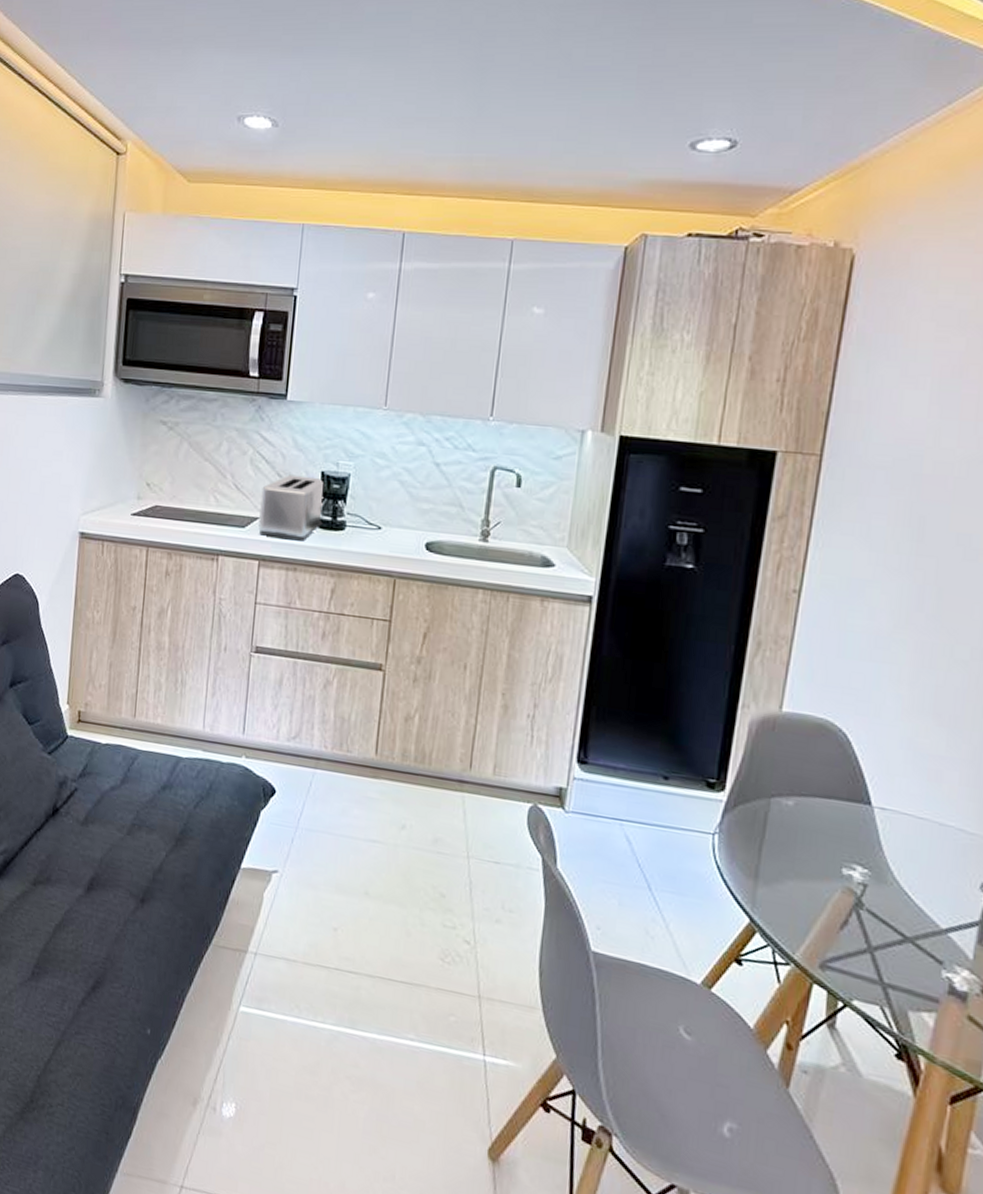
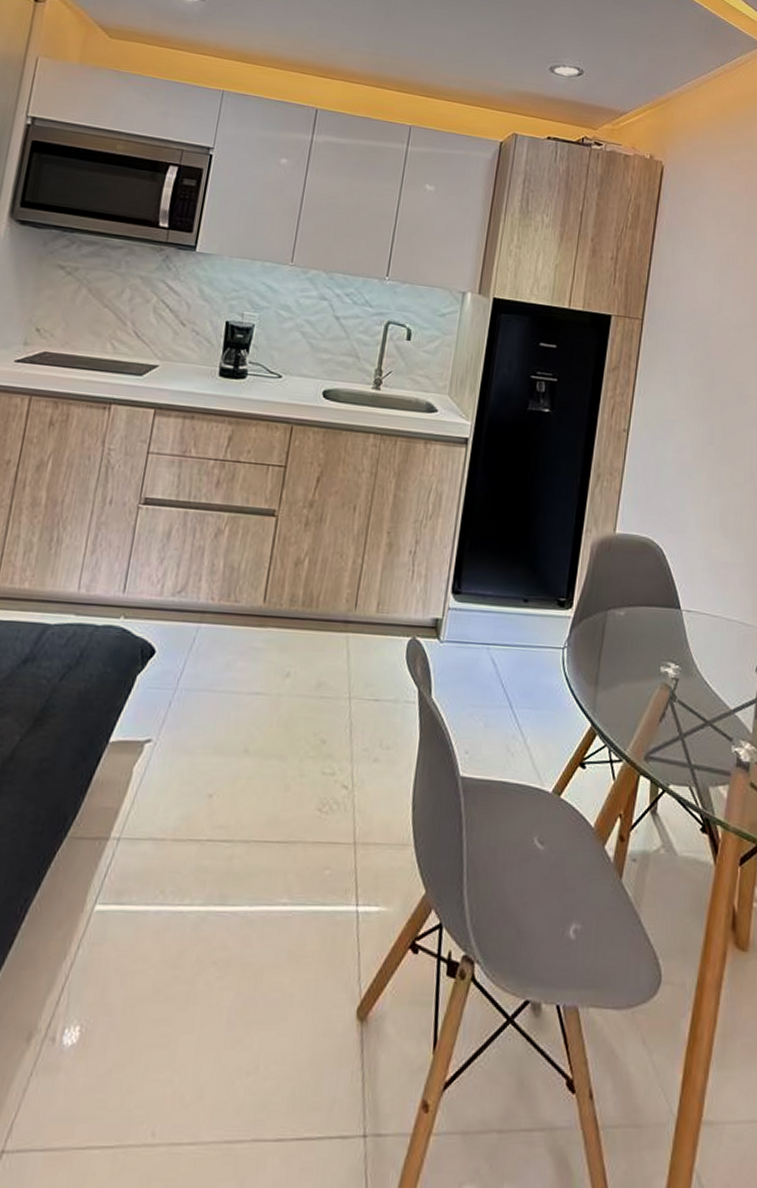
toaster: present [258,474,324,542] -> none [157,323,227,390]

